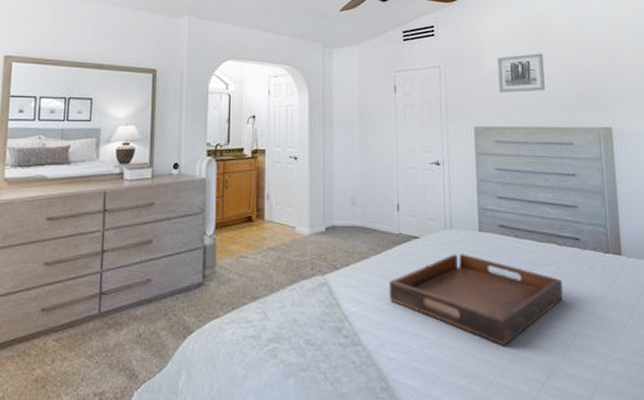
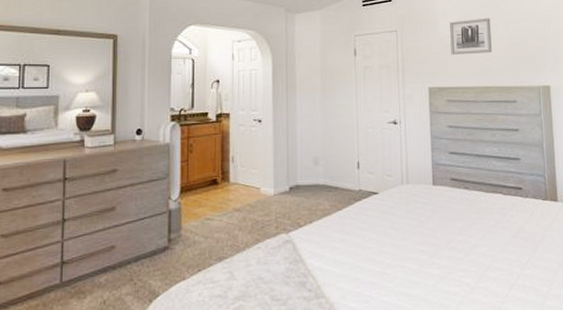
serving tray: present [388,254,564,346] -> none [350,206,508,290]

